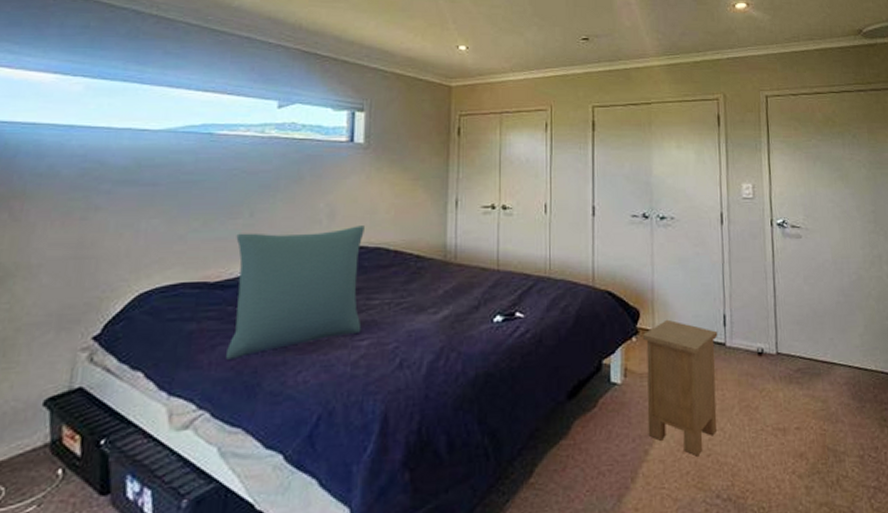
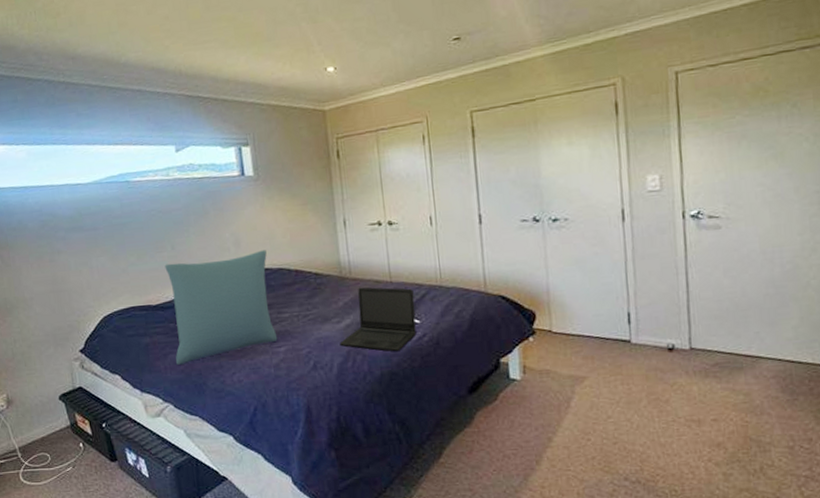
laptop: none [433,274,520,350] -> present [339,287,416,352]
nightstand: present [642,319,718,457] -> none [539,319,624,444]

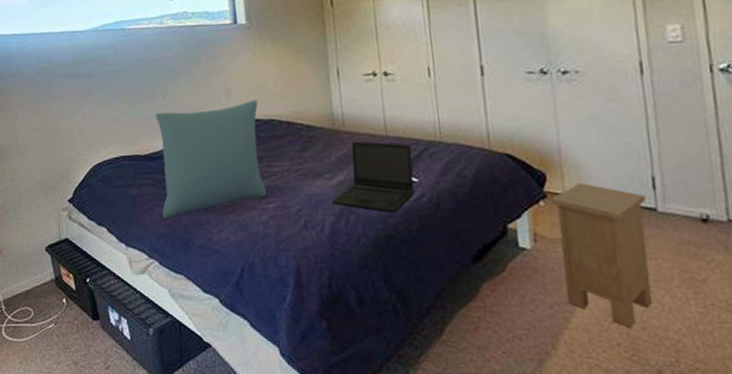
nightstand: none [539,319,624,444] -> present [551,182,653,328]

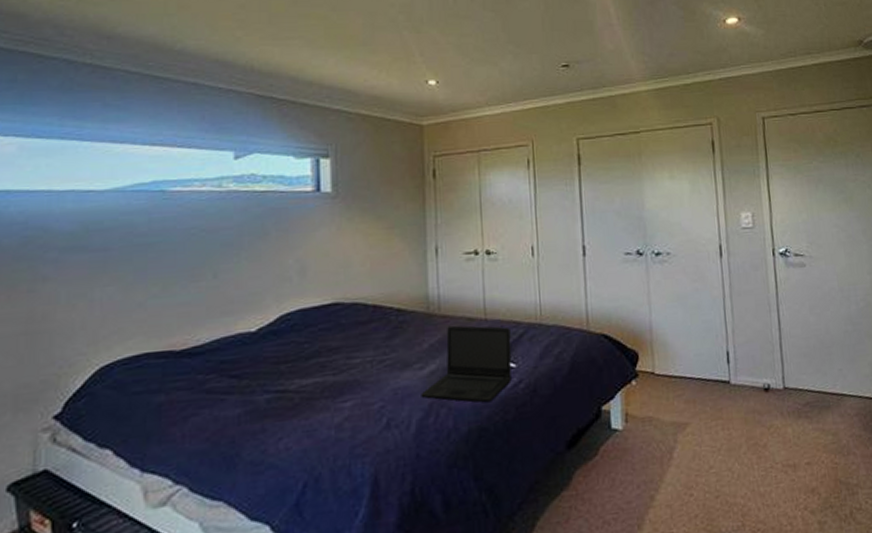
pillow: present [155,100,267,220] -> none [200,280,344,432]
nightstand: present [551,182,653,328] -> none [642,360,725,499]

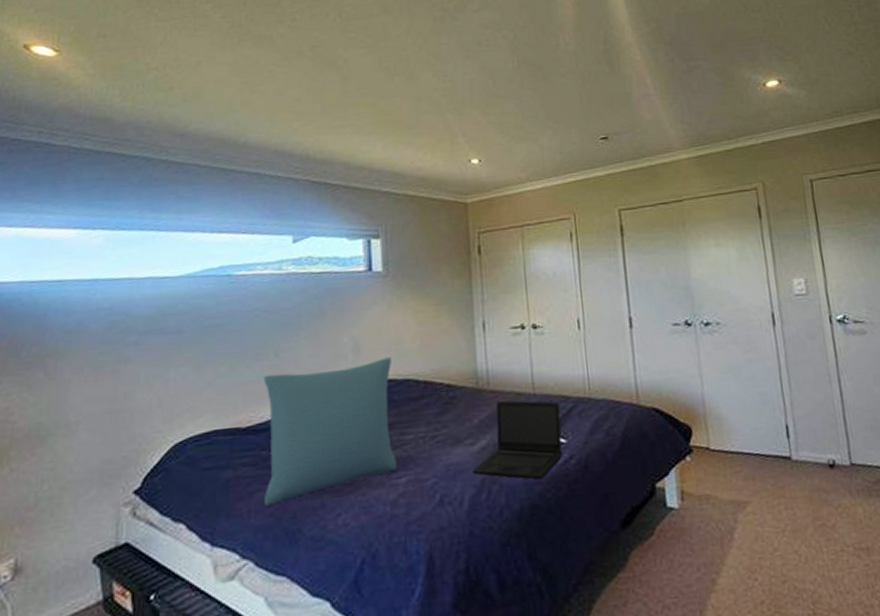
pillow: none [200,280,344,432] -> present [263,357,398,508]

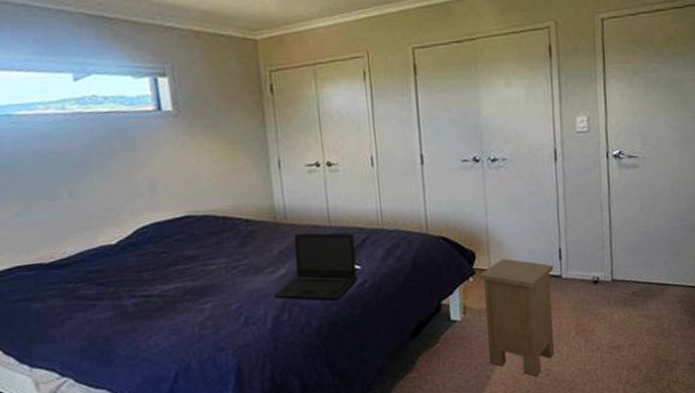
pillow: present [263,357,398,508] -> none [60,195,203,333]
nightstand: none [697,434,791,584] -> present [479,258,555,377]

